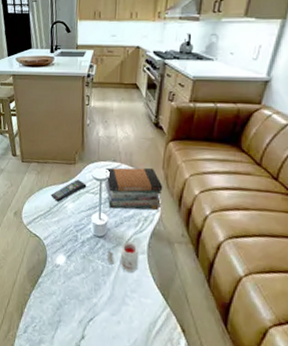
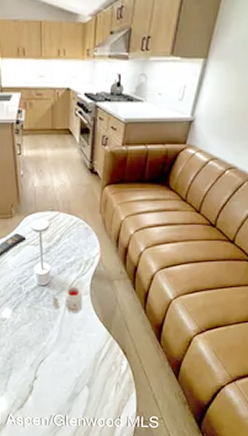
book stack: present [105,167,163,211] -> none [45,213,101,258]

